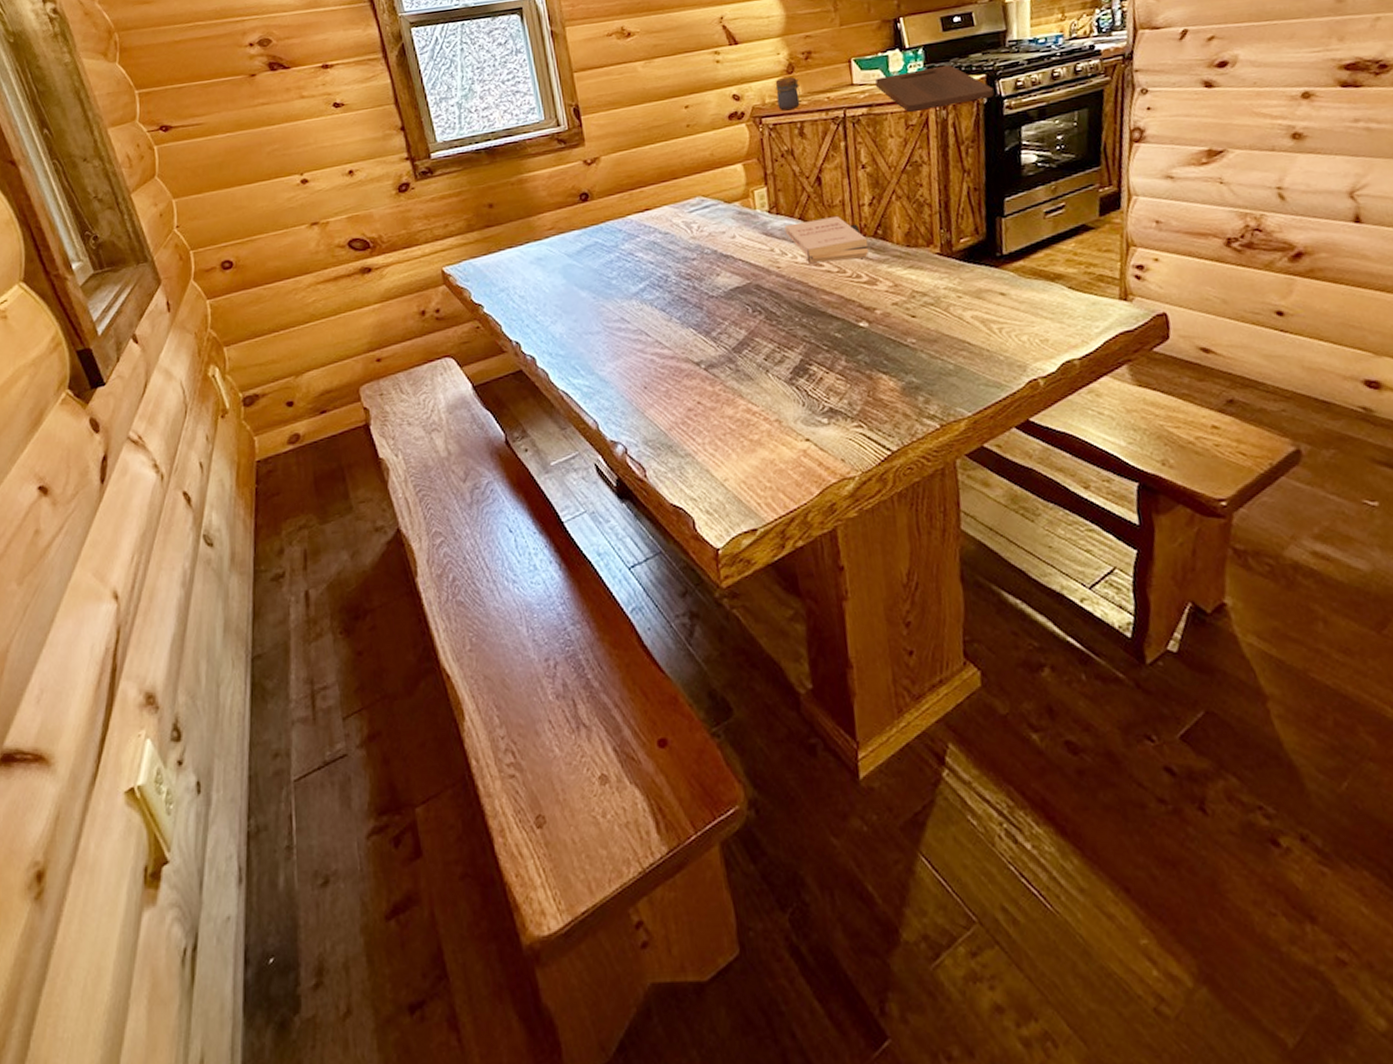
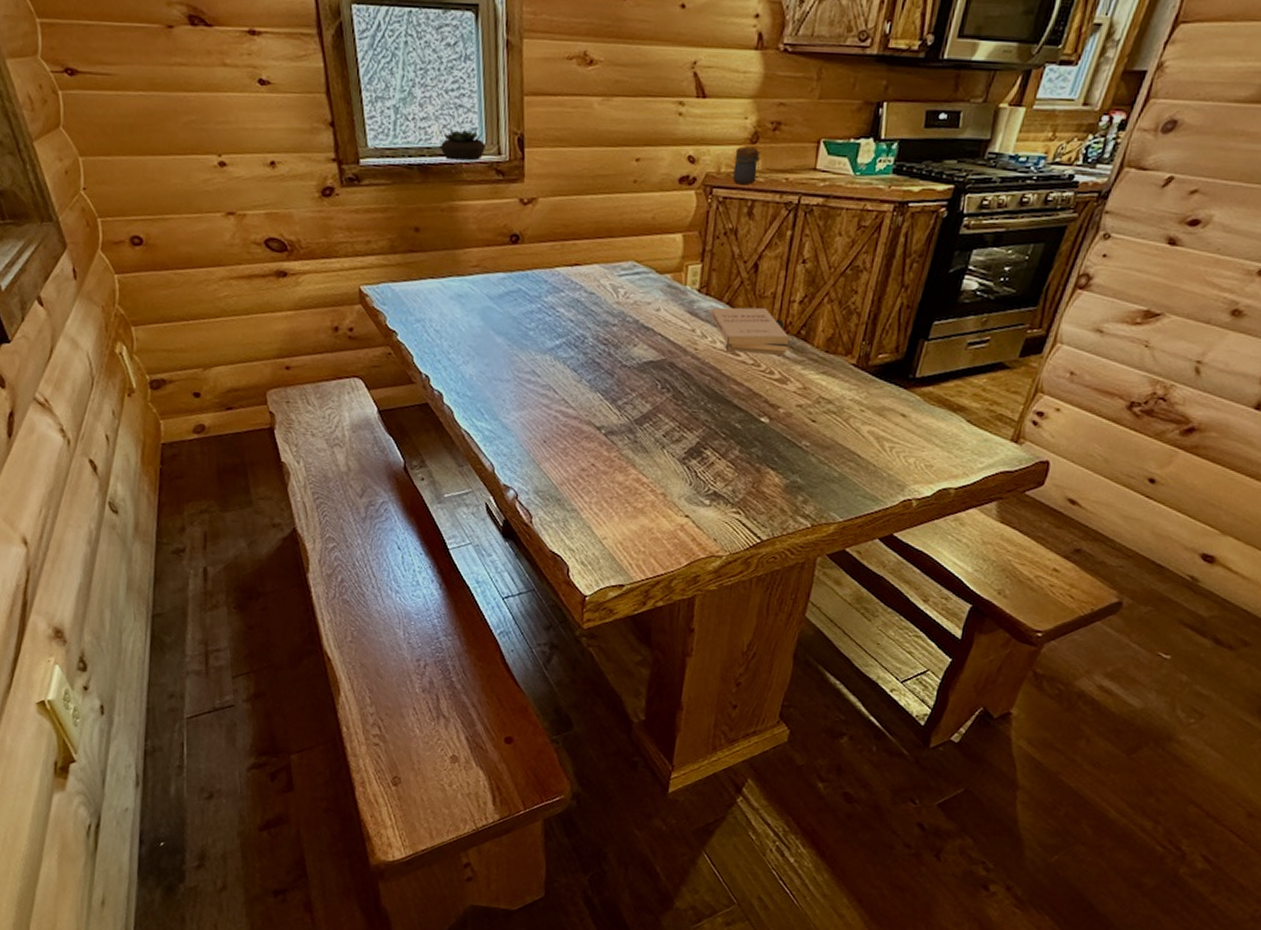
succulent plant: none [502,111,546,139] -> present [439,130,487,162]
cutting board: present [875,64,994,113] -> none [839,166,958,213]

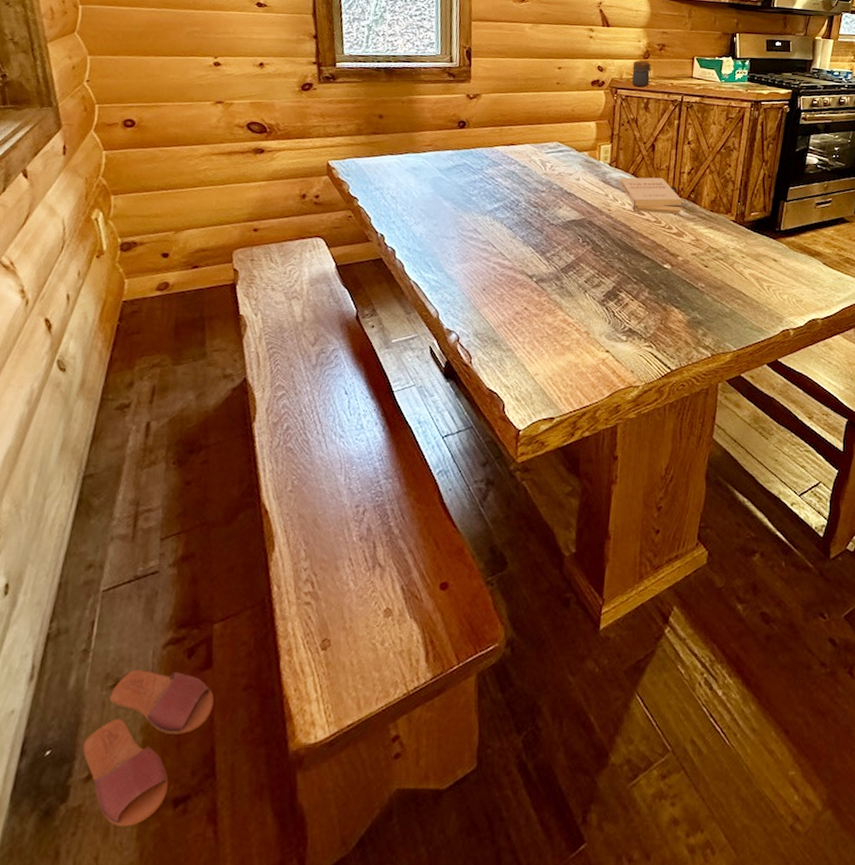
slippers: none [190,786,299,907] -> present [82,670,214,828]
succulent plant: present [439,130,487,162] -> none [403,44,441,67]

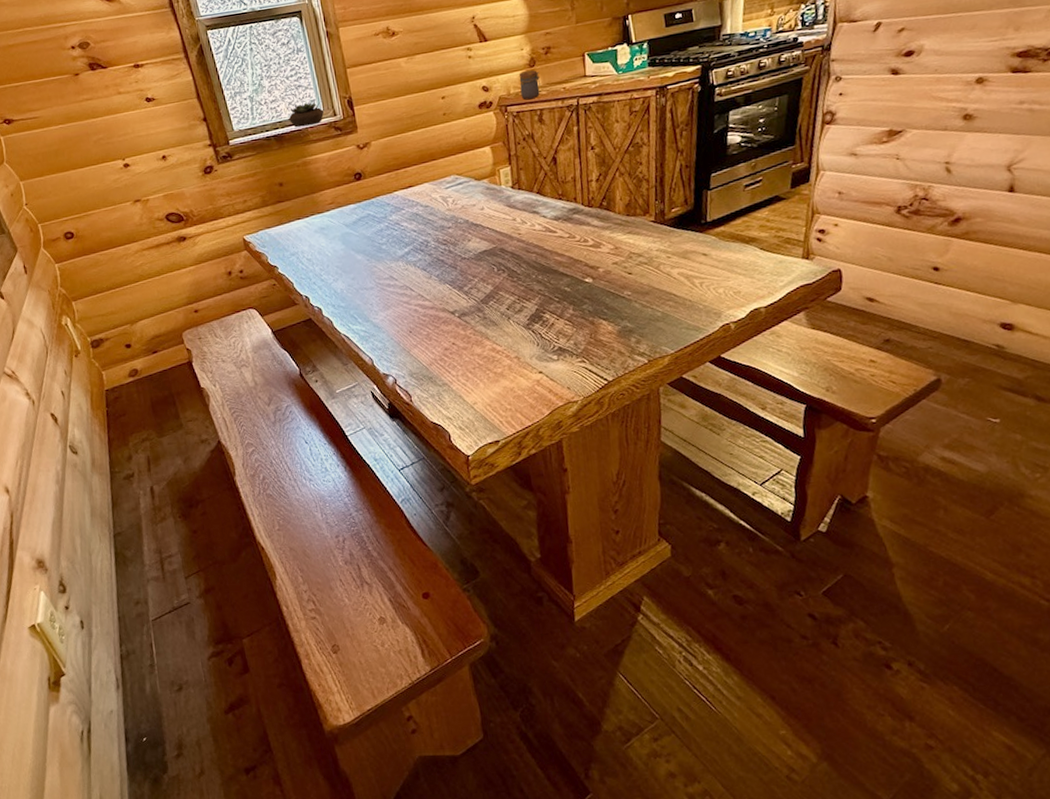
slippers: present [82,670,214,828] -> none [168,677,258,789]
succulent plant: none [403,44,441,67] -> present [288,103,324,128]
books: present [619,177,682,214] -> none [525,190,595,231]

